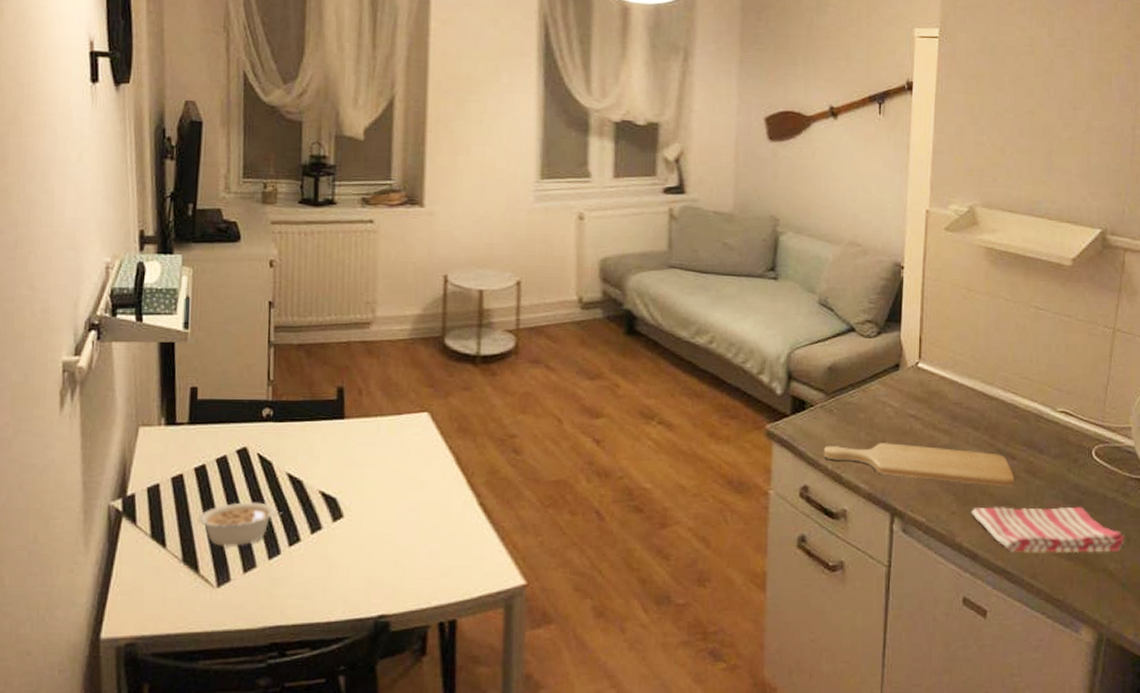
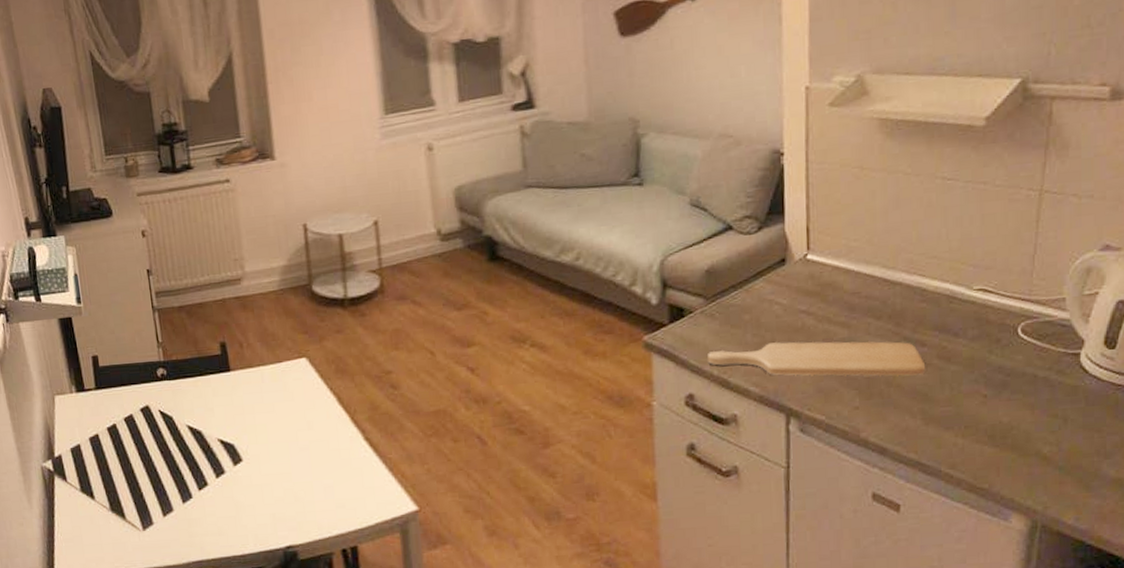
legume: present [198,502,283,548] -> none [117,453,189,496]
dish towel: present [971,506,1125,553] -> none [876,389,1061,443]

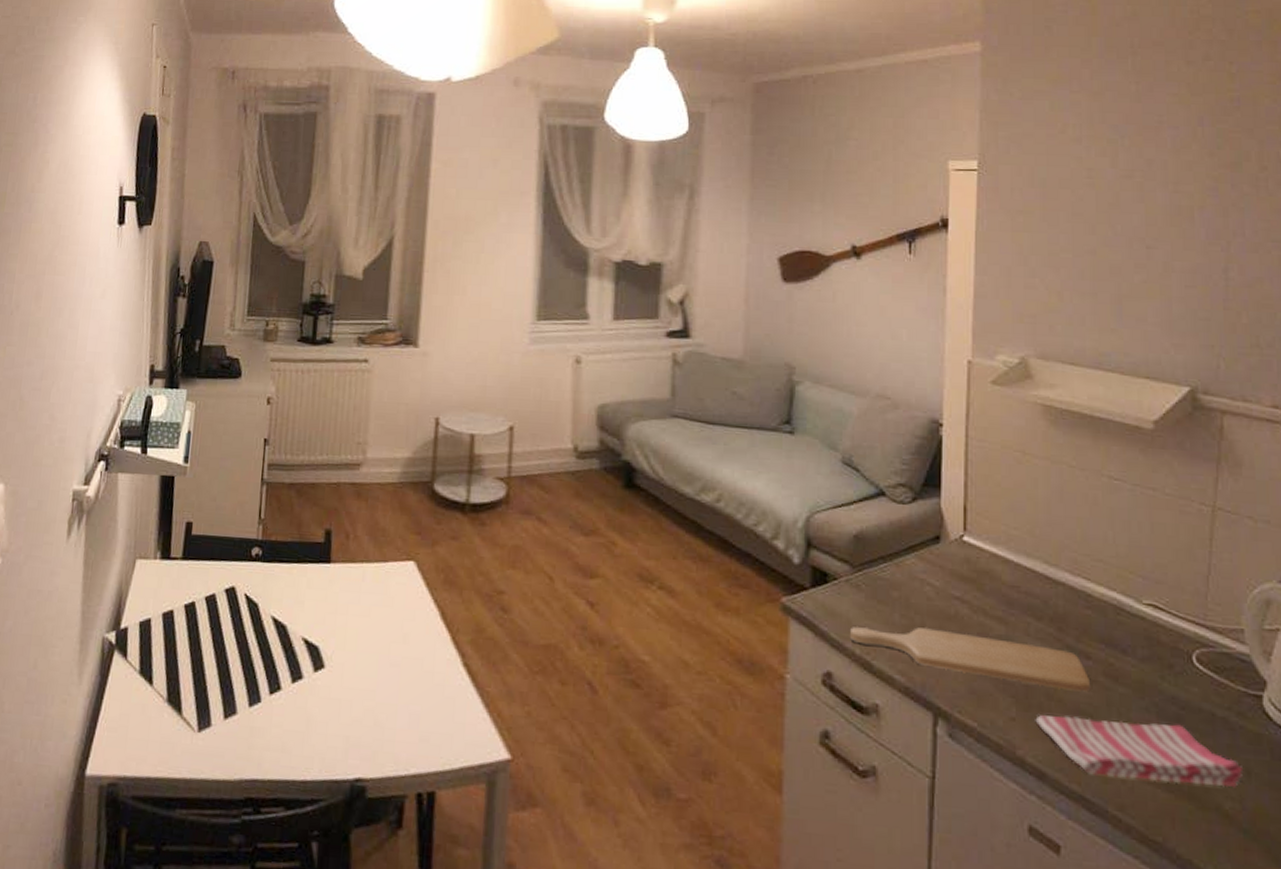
dish towel: none [876,389,1061,443] -> present [1035,715,1244,788]

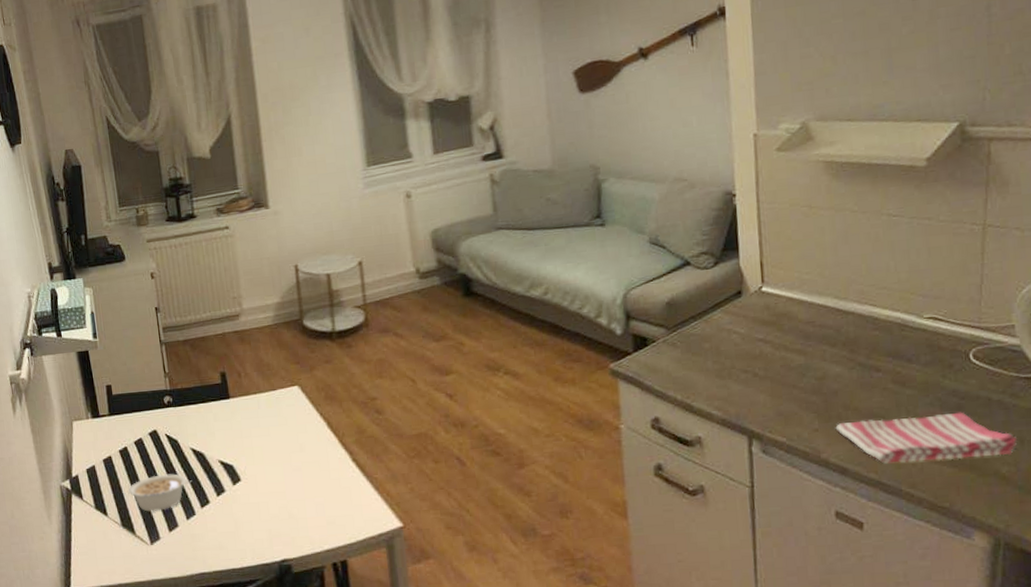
legume: none [184,643,266,691] -> present [128,473,192,512]
chopping board: present [850,626,1091,692] -> none [671,367,882,400]

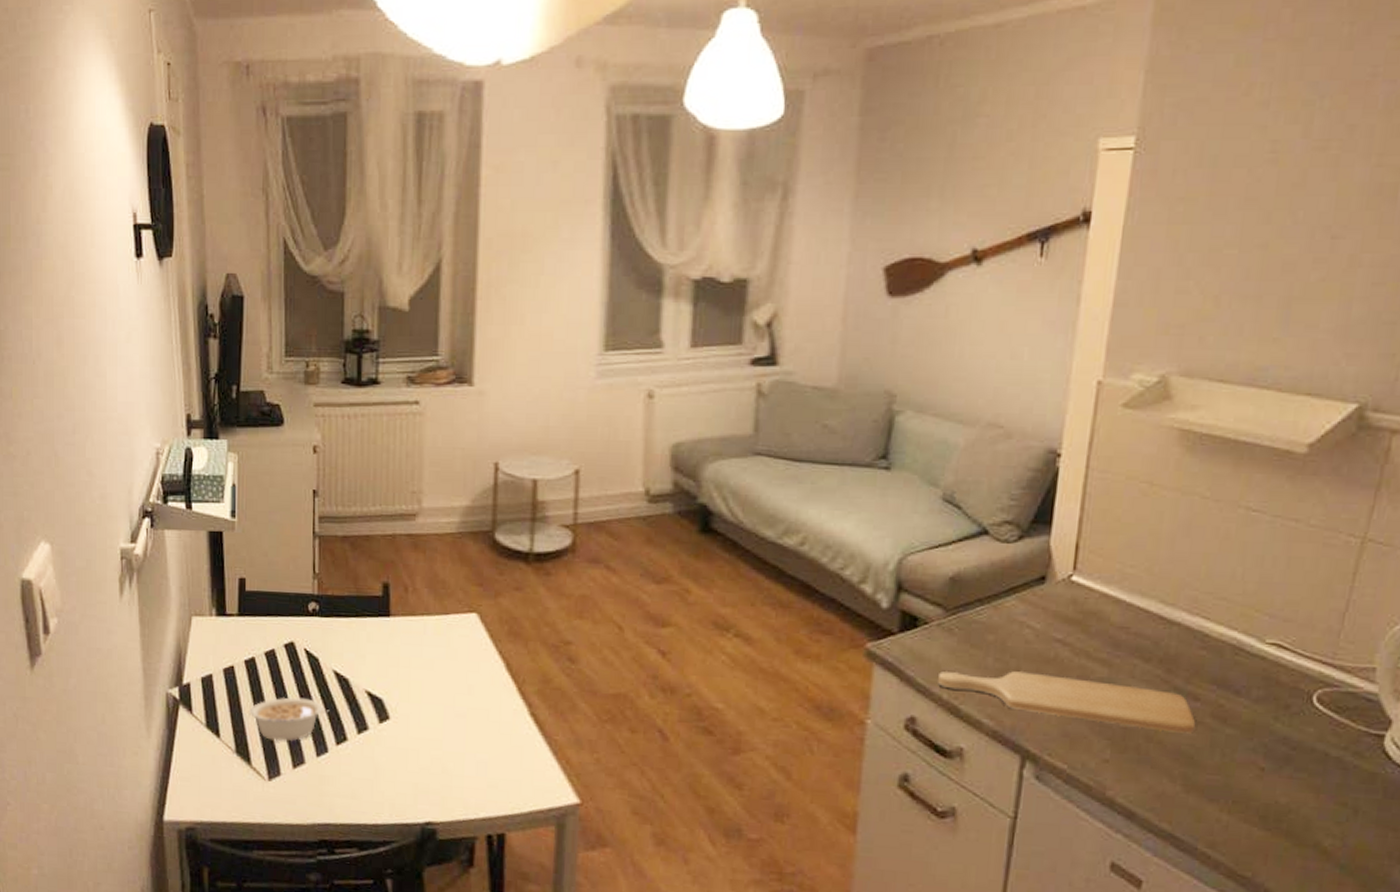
chopping board: none [671,367,882,400] -> present [938,670,1196,734]
dish towel: present [835,412,1018,464] -> none [1130,757,1351,826]

